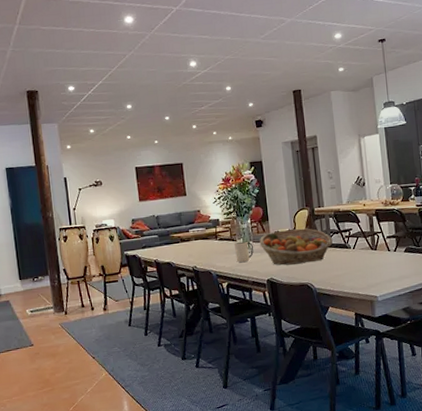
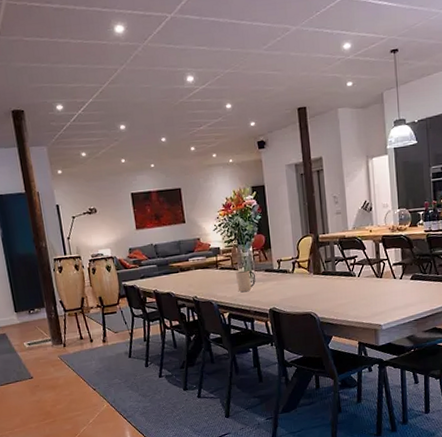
fruit basket: present [259,228,333,265] -> none [261,256,337,295]

